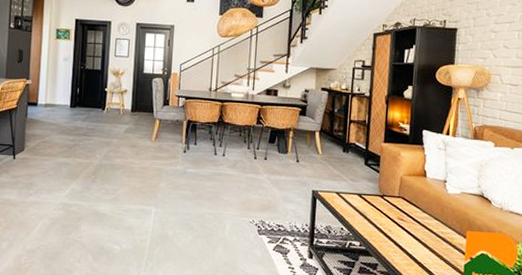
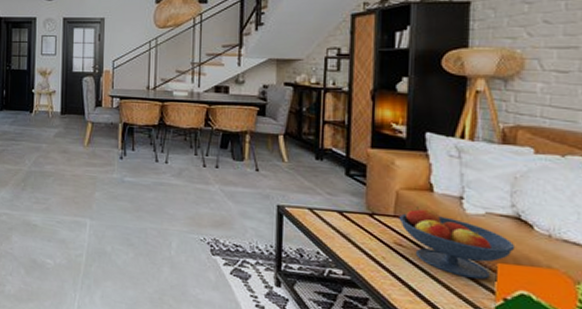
fruit bowl: none [402,189,480,244] -> present [399,207,516,280]

